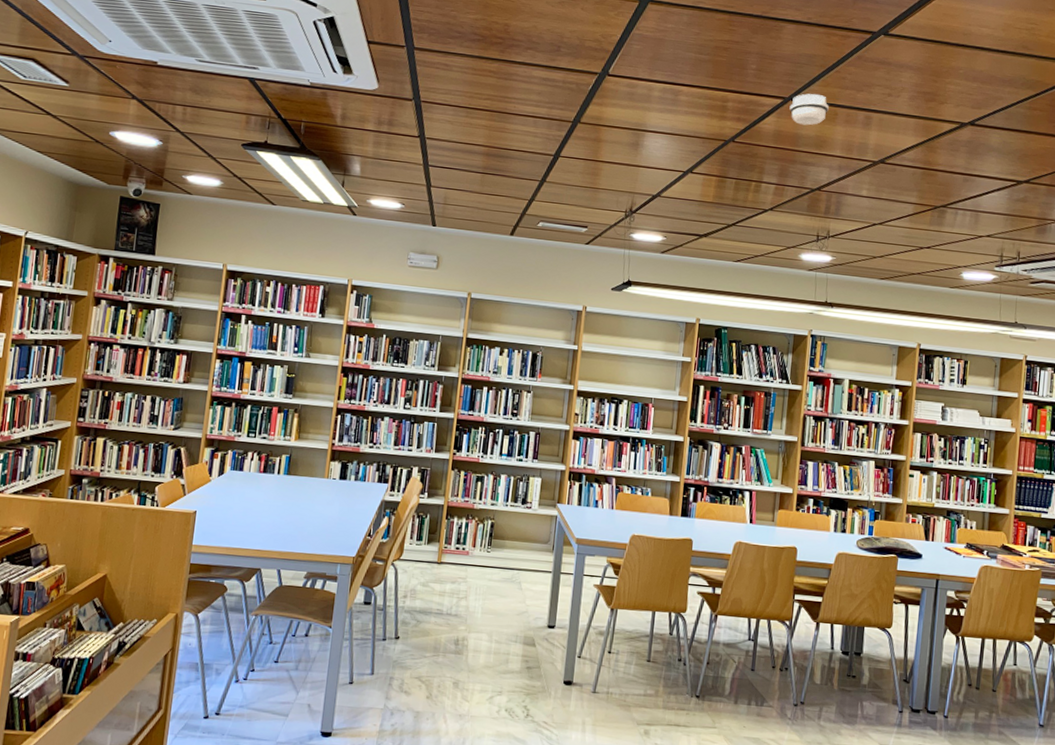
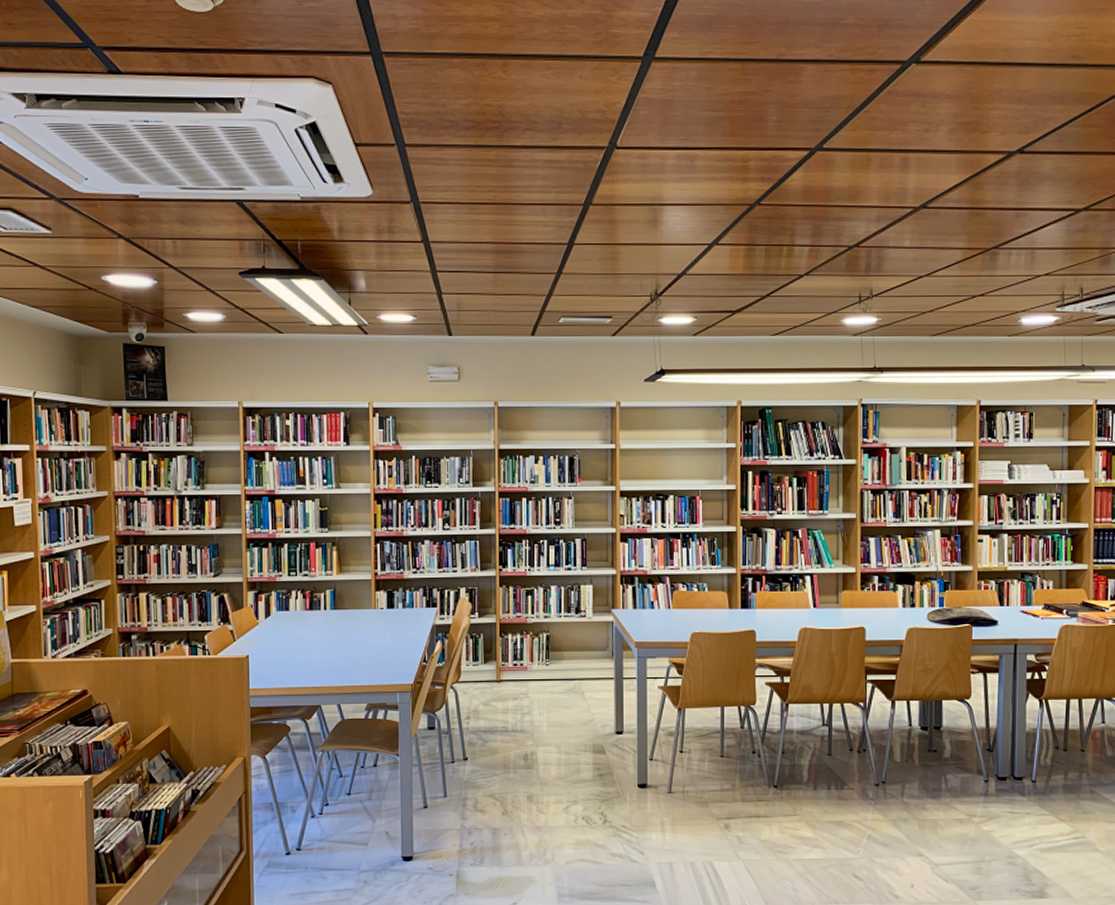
smoke detector: present [789,93,829,126] -> none [817,140,860,177]

